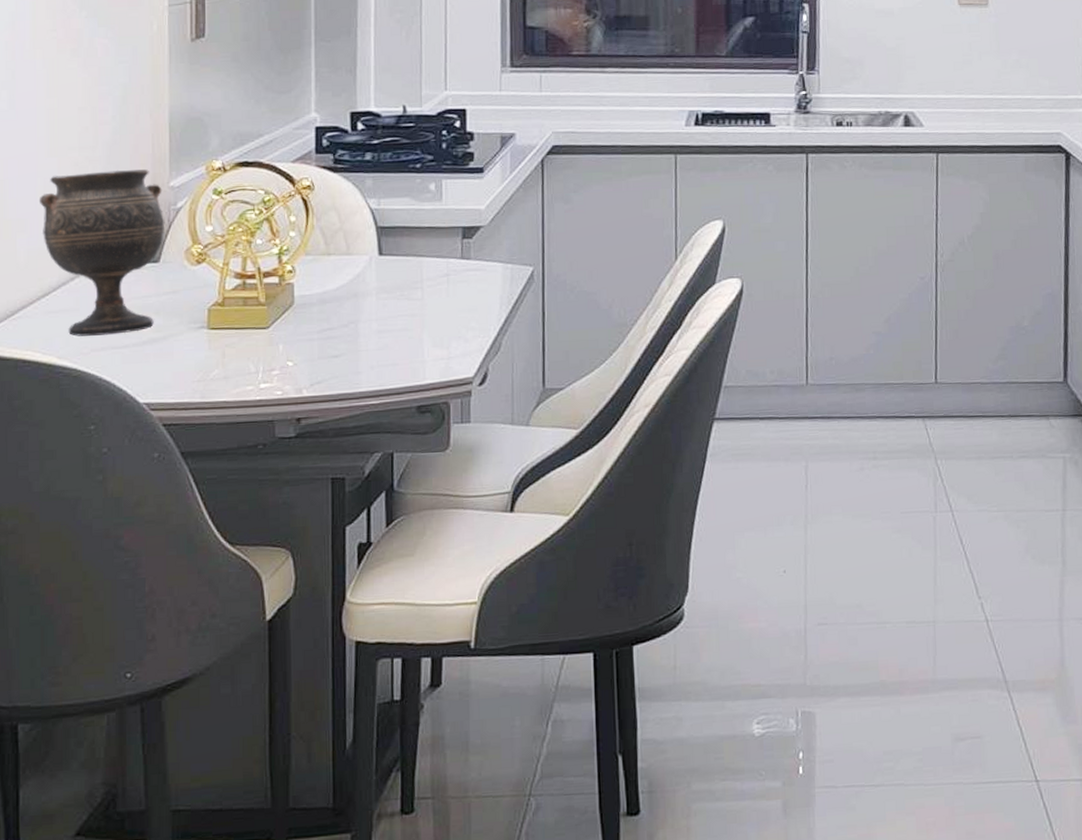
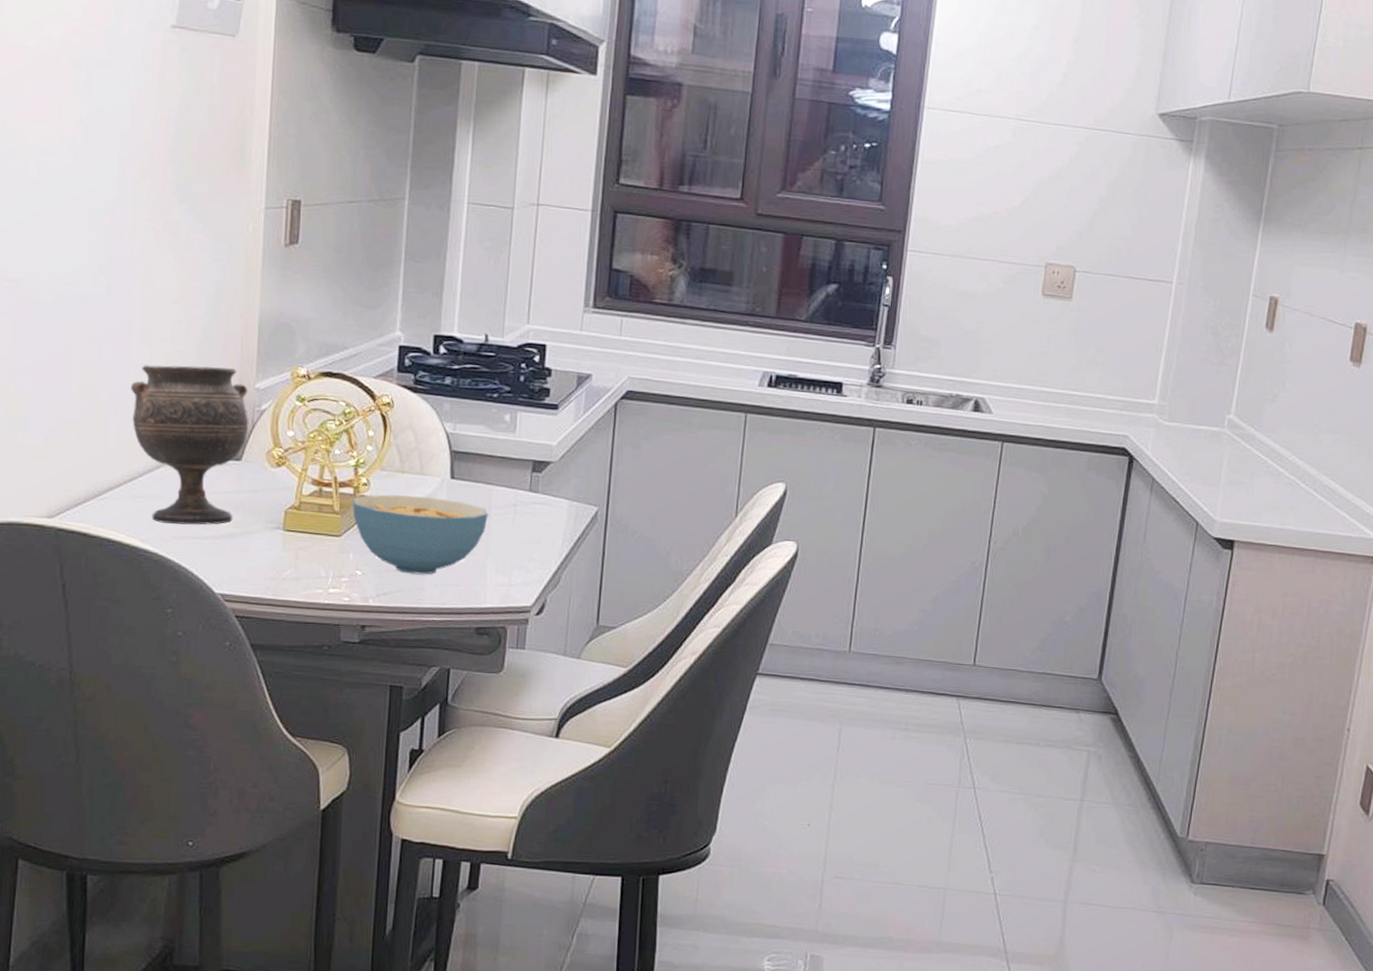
cereal bowl: none [278,277,421,359] -> present [352,494,488,575]

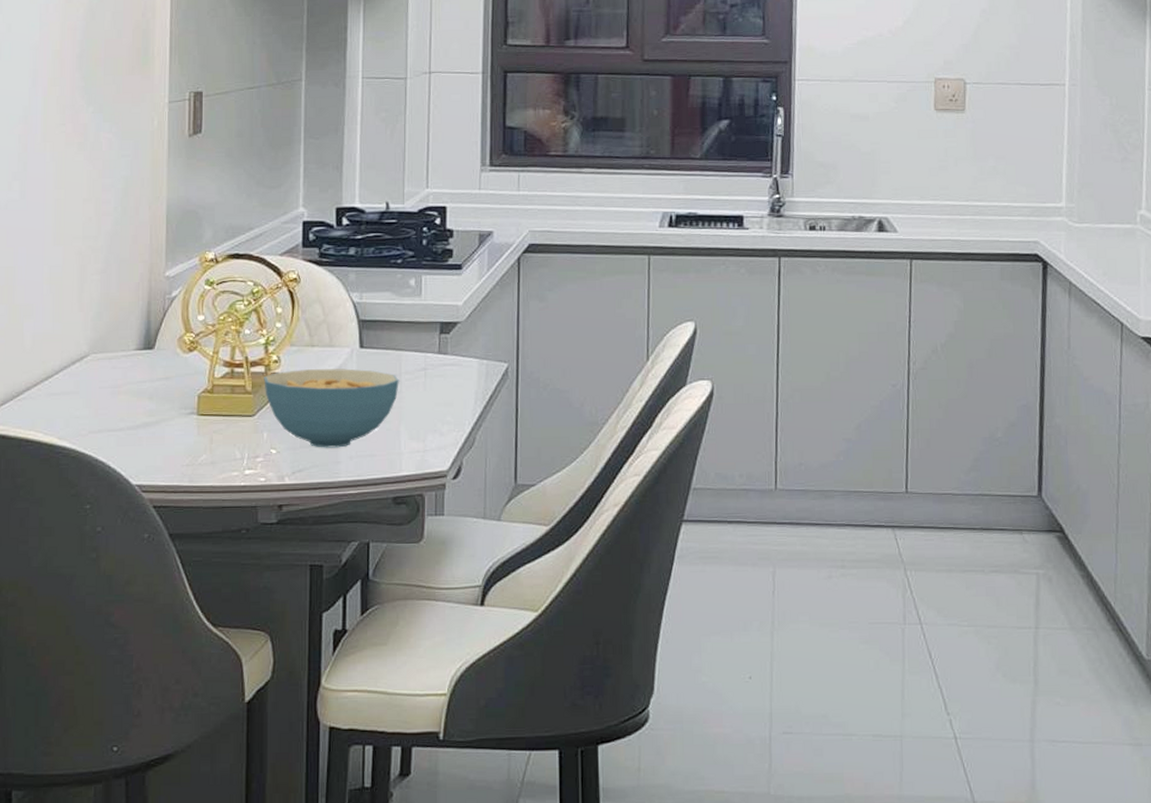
goblet: present [130,365,248,526] -> none [45,259,159,418]

